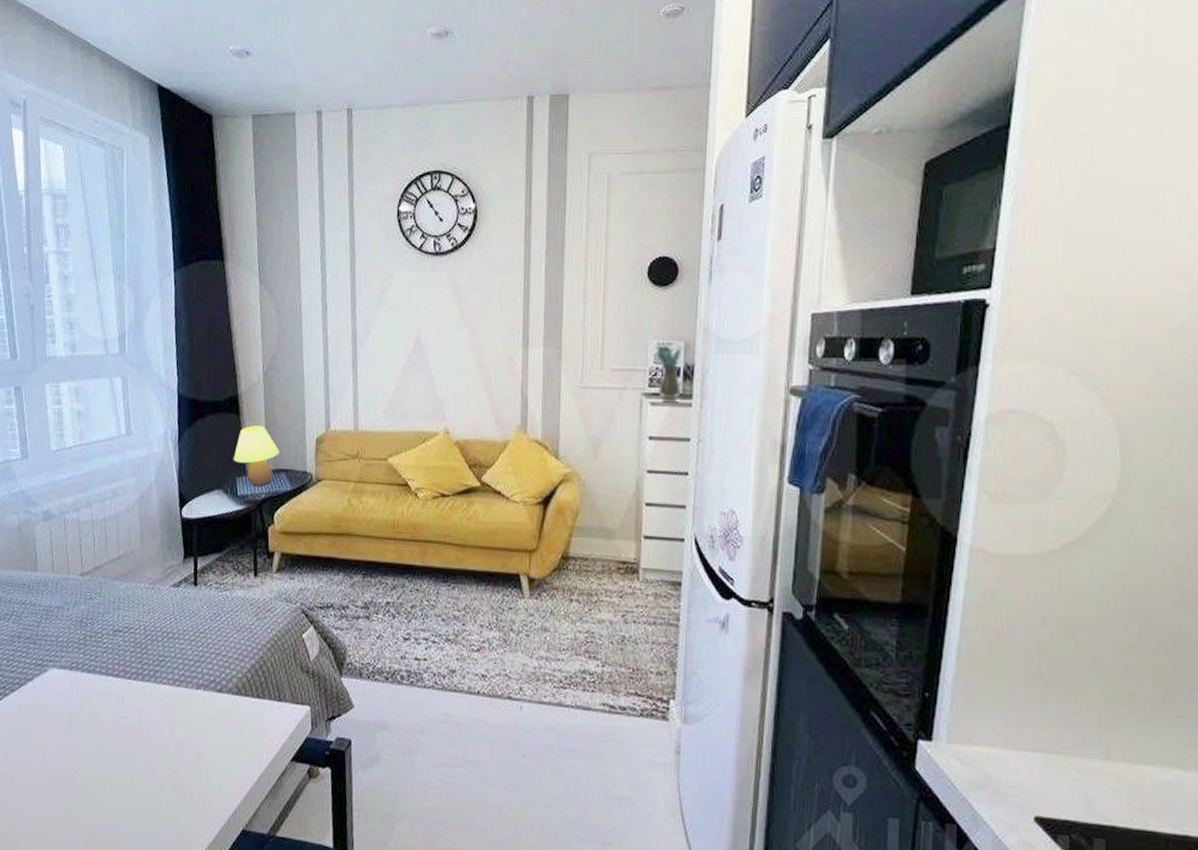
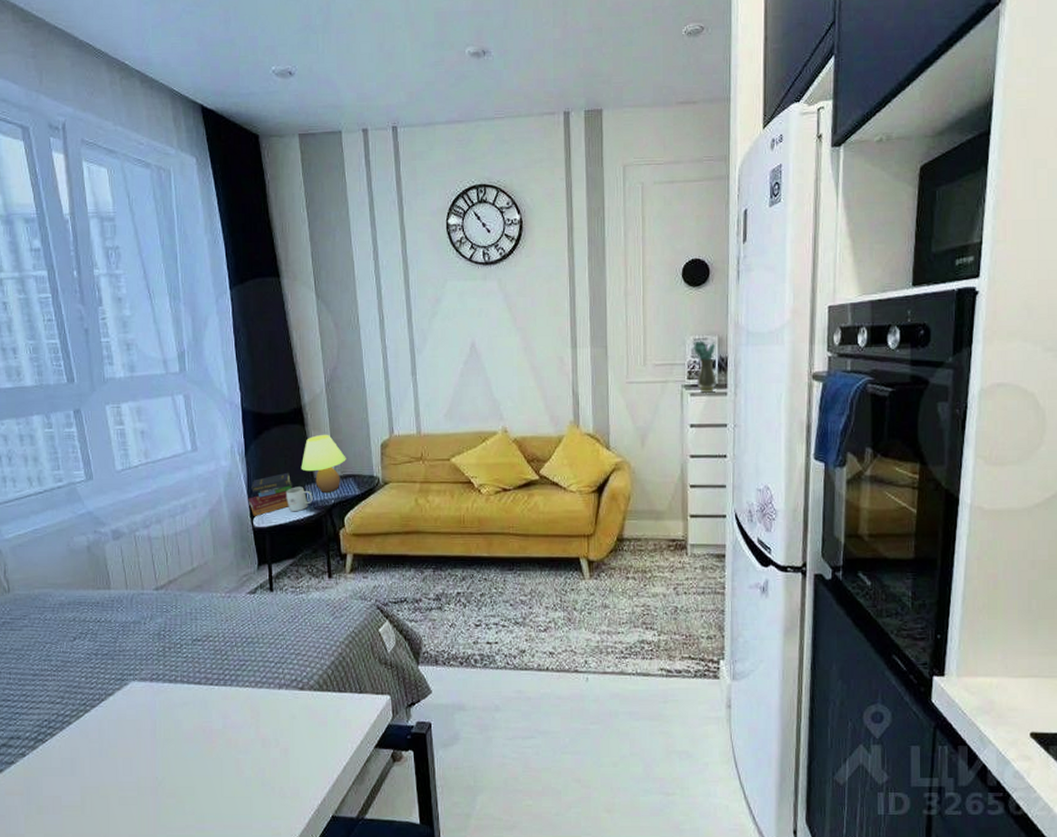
books: none [178,462,225,506] -> present [248,472,293,516]
mug: none [216,478,244,505] -> present [285,486,313,512]

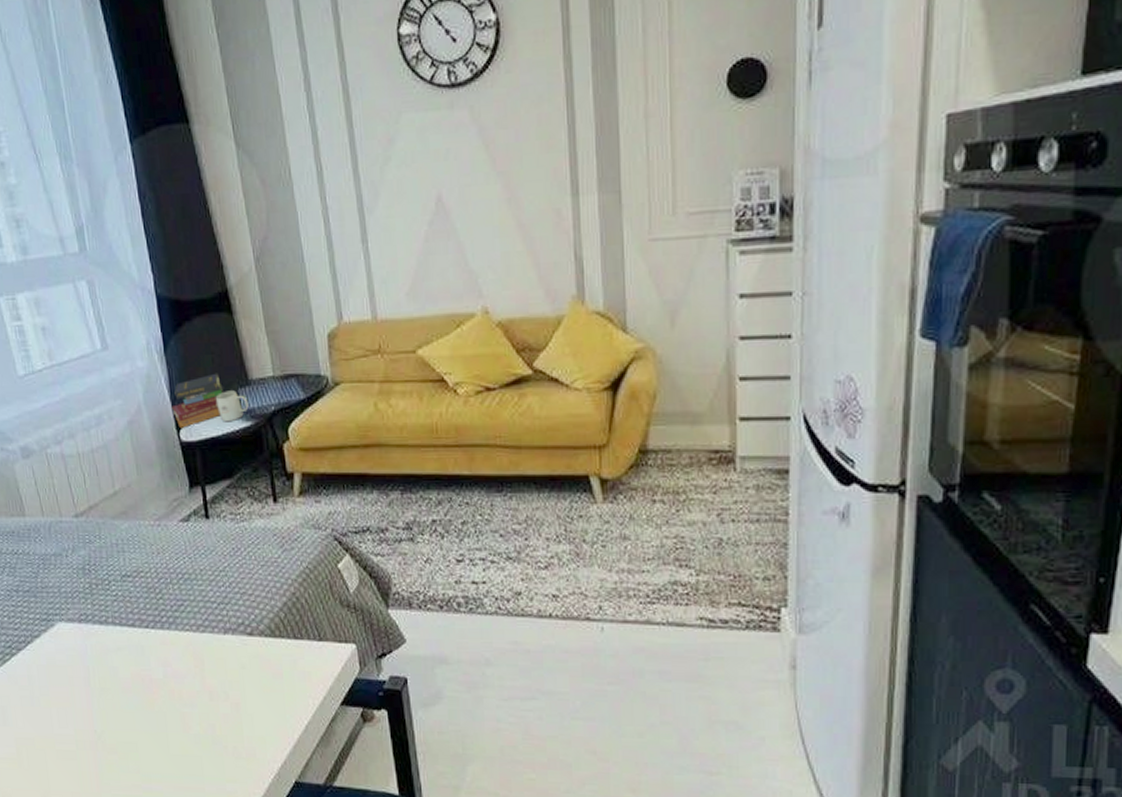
table lamp: present [300,434,346,494] -> none [231,323,286,399]
vase: present [692,337,717,393] -> none [742,171,777,250]

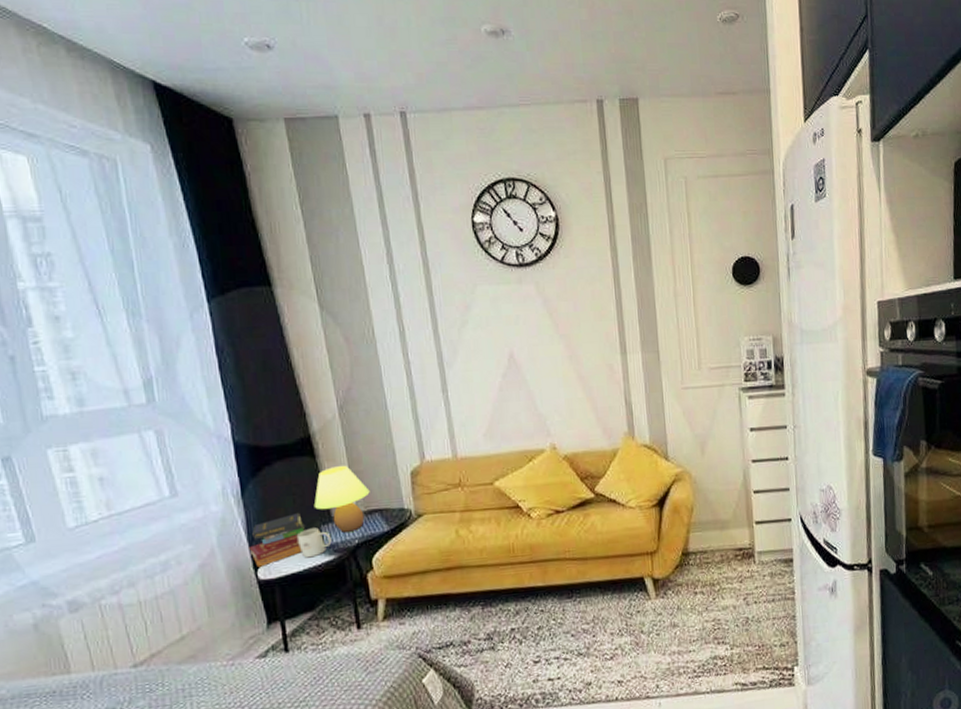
table lamp: none [231,323,286,399] -> present [313,465,370,534]

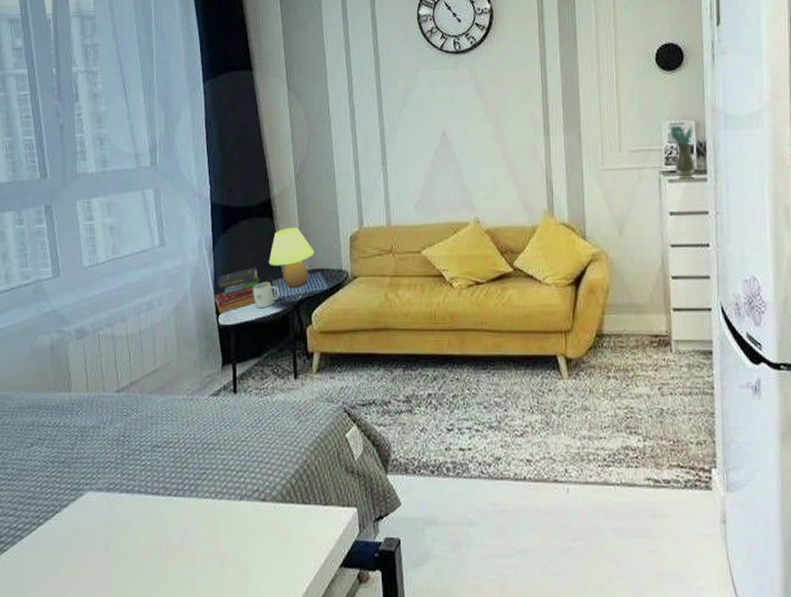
vase: none [747,338,774,395] -> present [669,122,696,179]

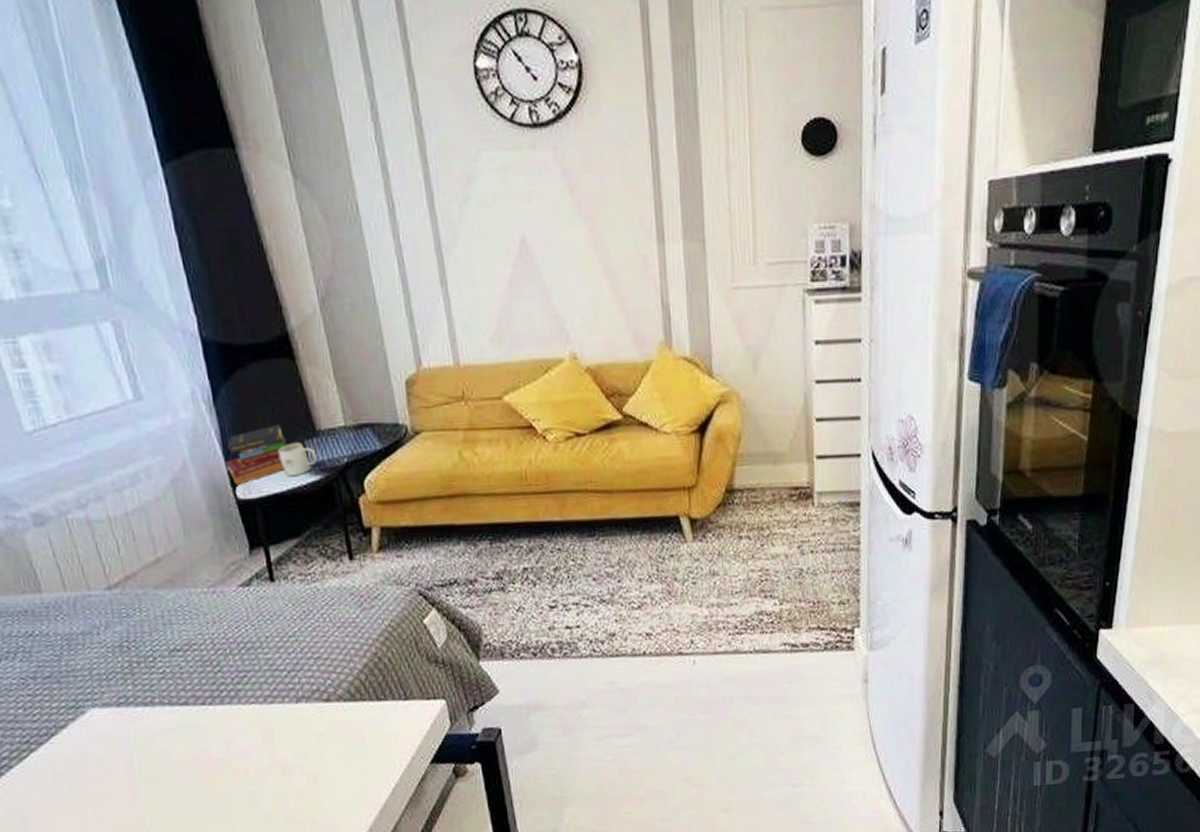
table lamp: present [268,227,315,289] -> none [295,370,359,450]
vase: present [669,122,696,179] -> none [816,225,848,299]

